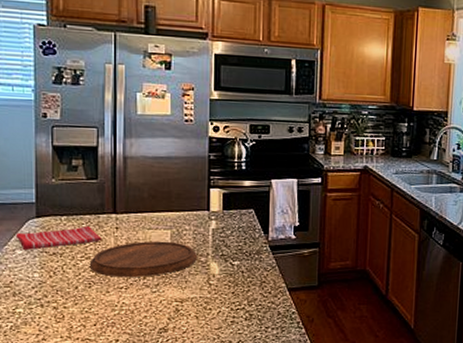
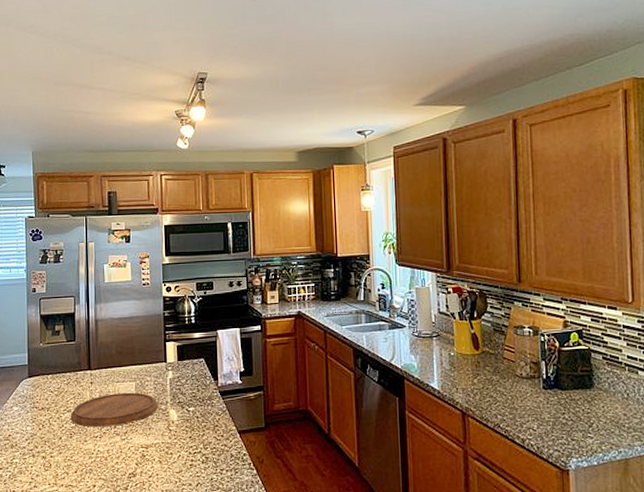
dish towel: present [15,226,102,251] -> none [13,383,80,407]

